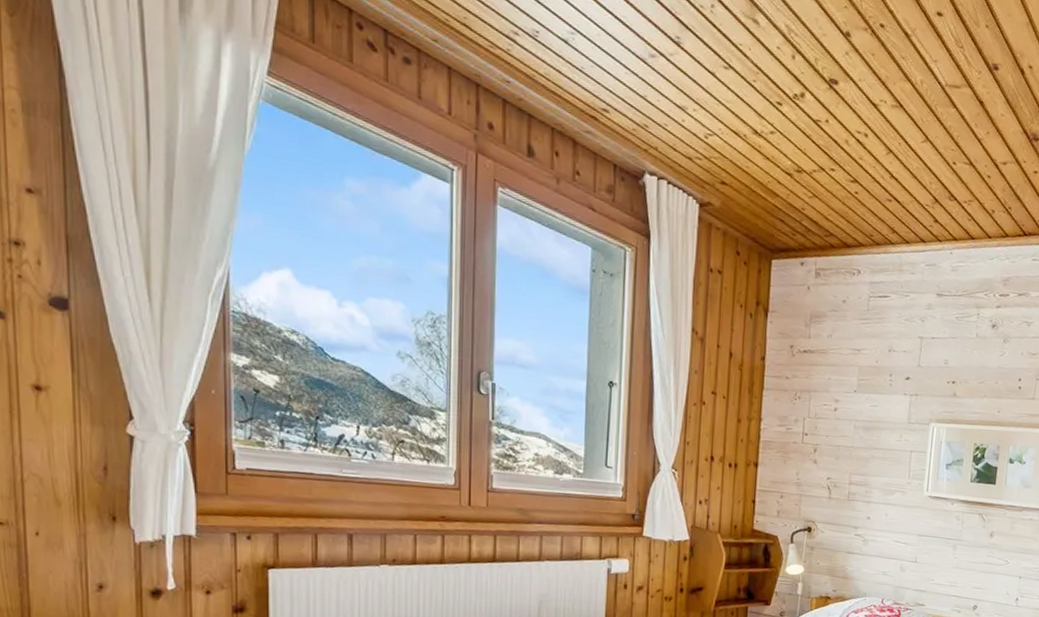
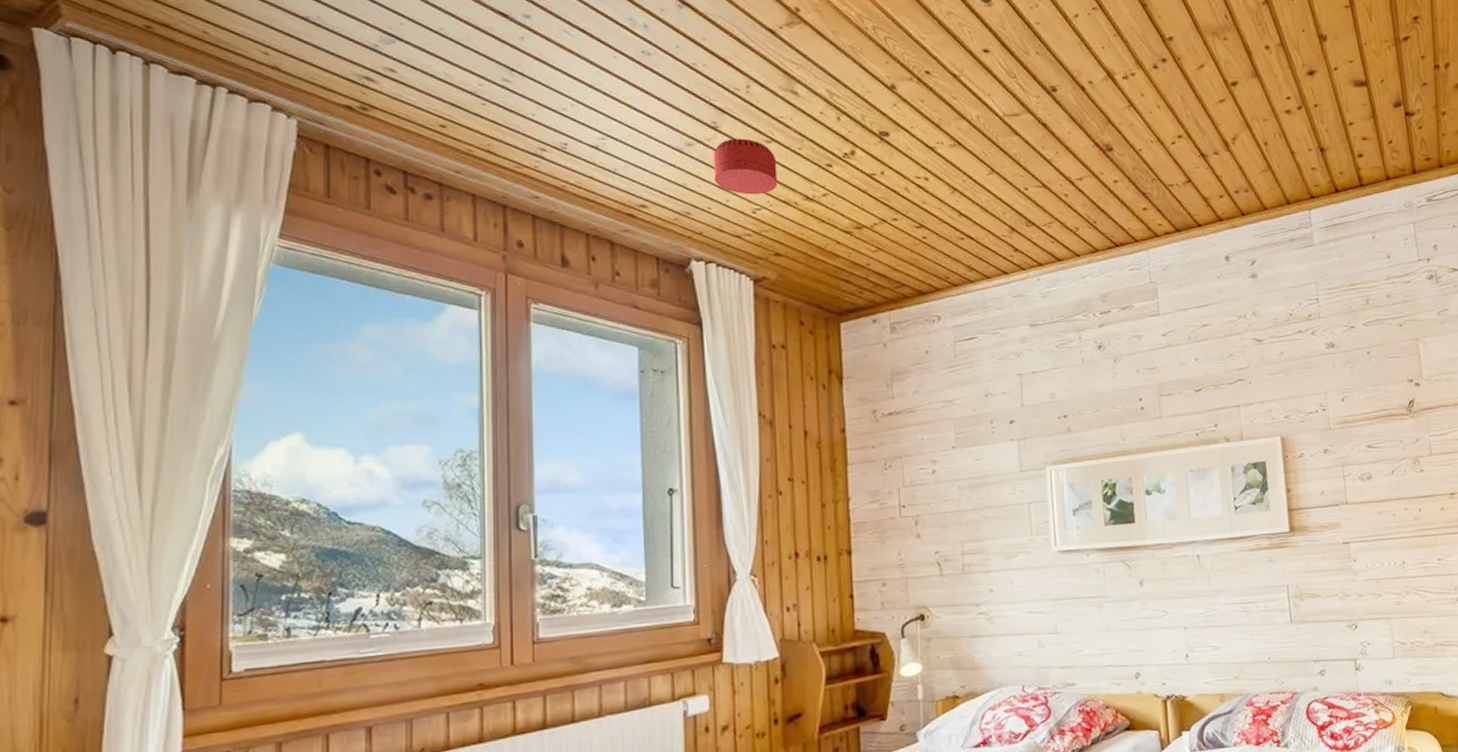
smoke detector: none [672,57,732,121] -> present [713,138,778,195]

